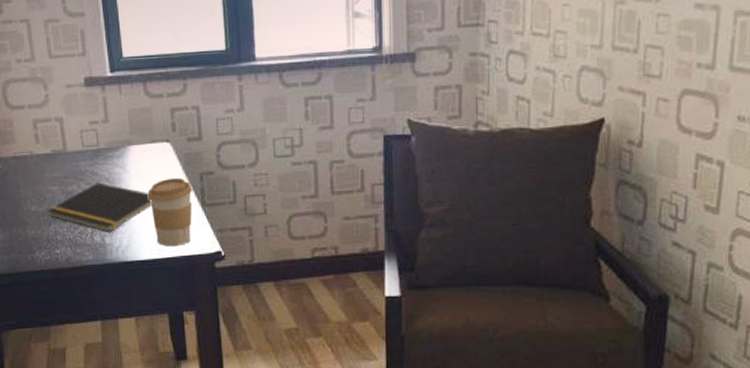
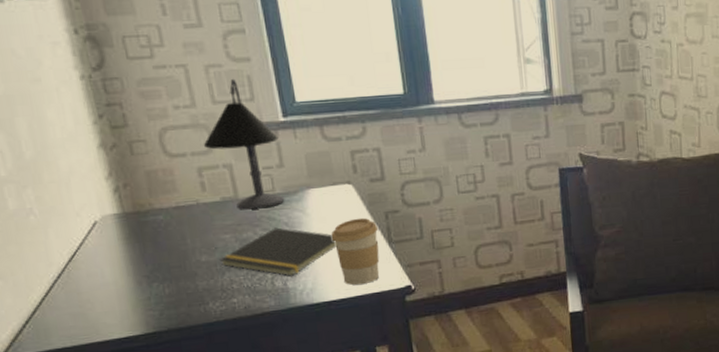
desk lamp: none [39,33,108,163] -> present [203,78,285,210]

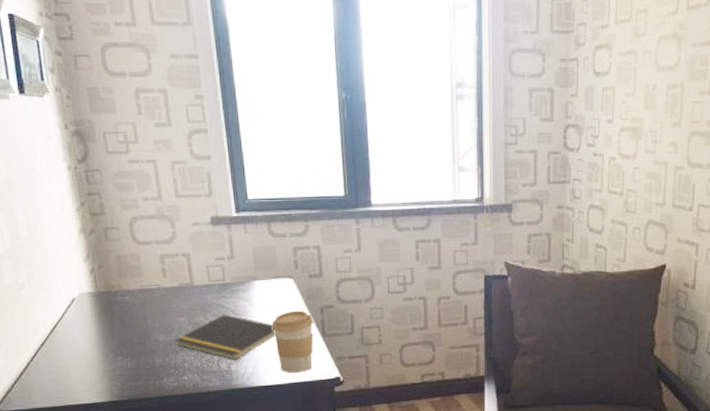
desk lamp: present [203,78,285,210] -> none [166,174,234,296]

